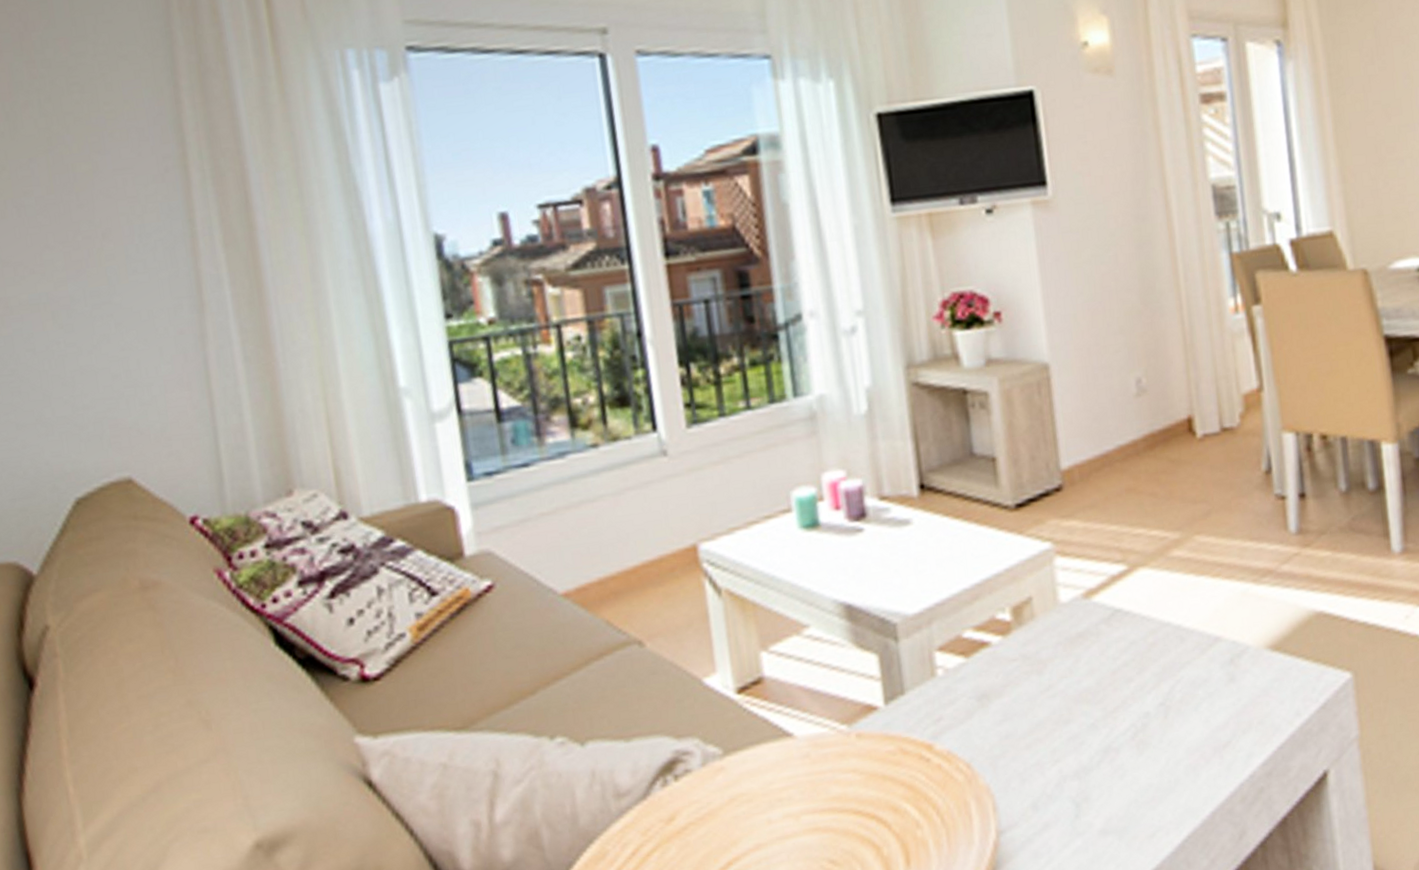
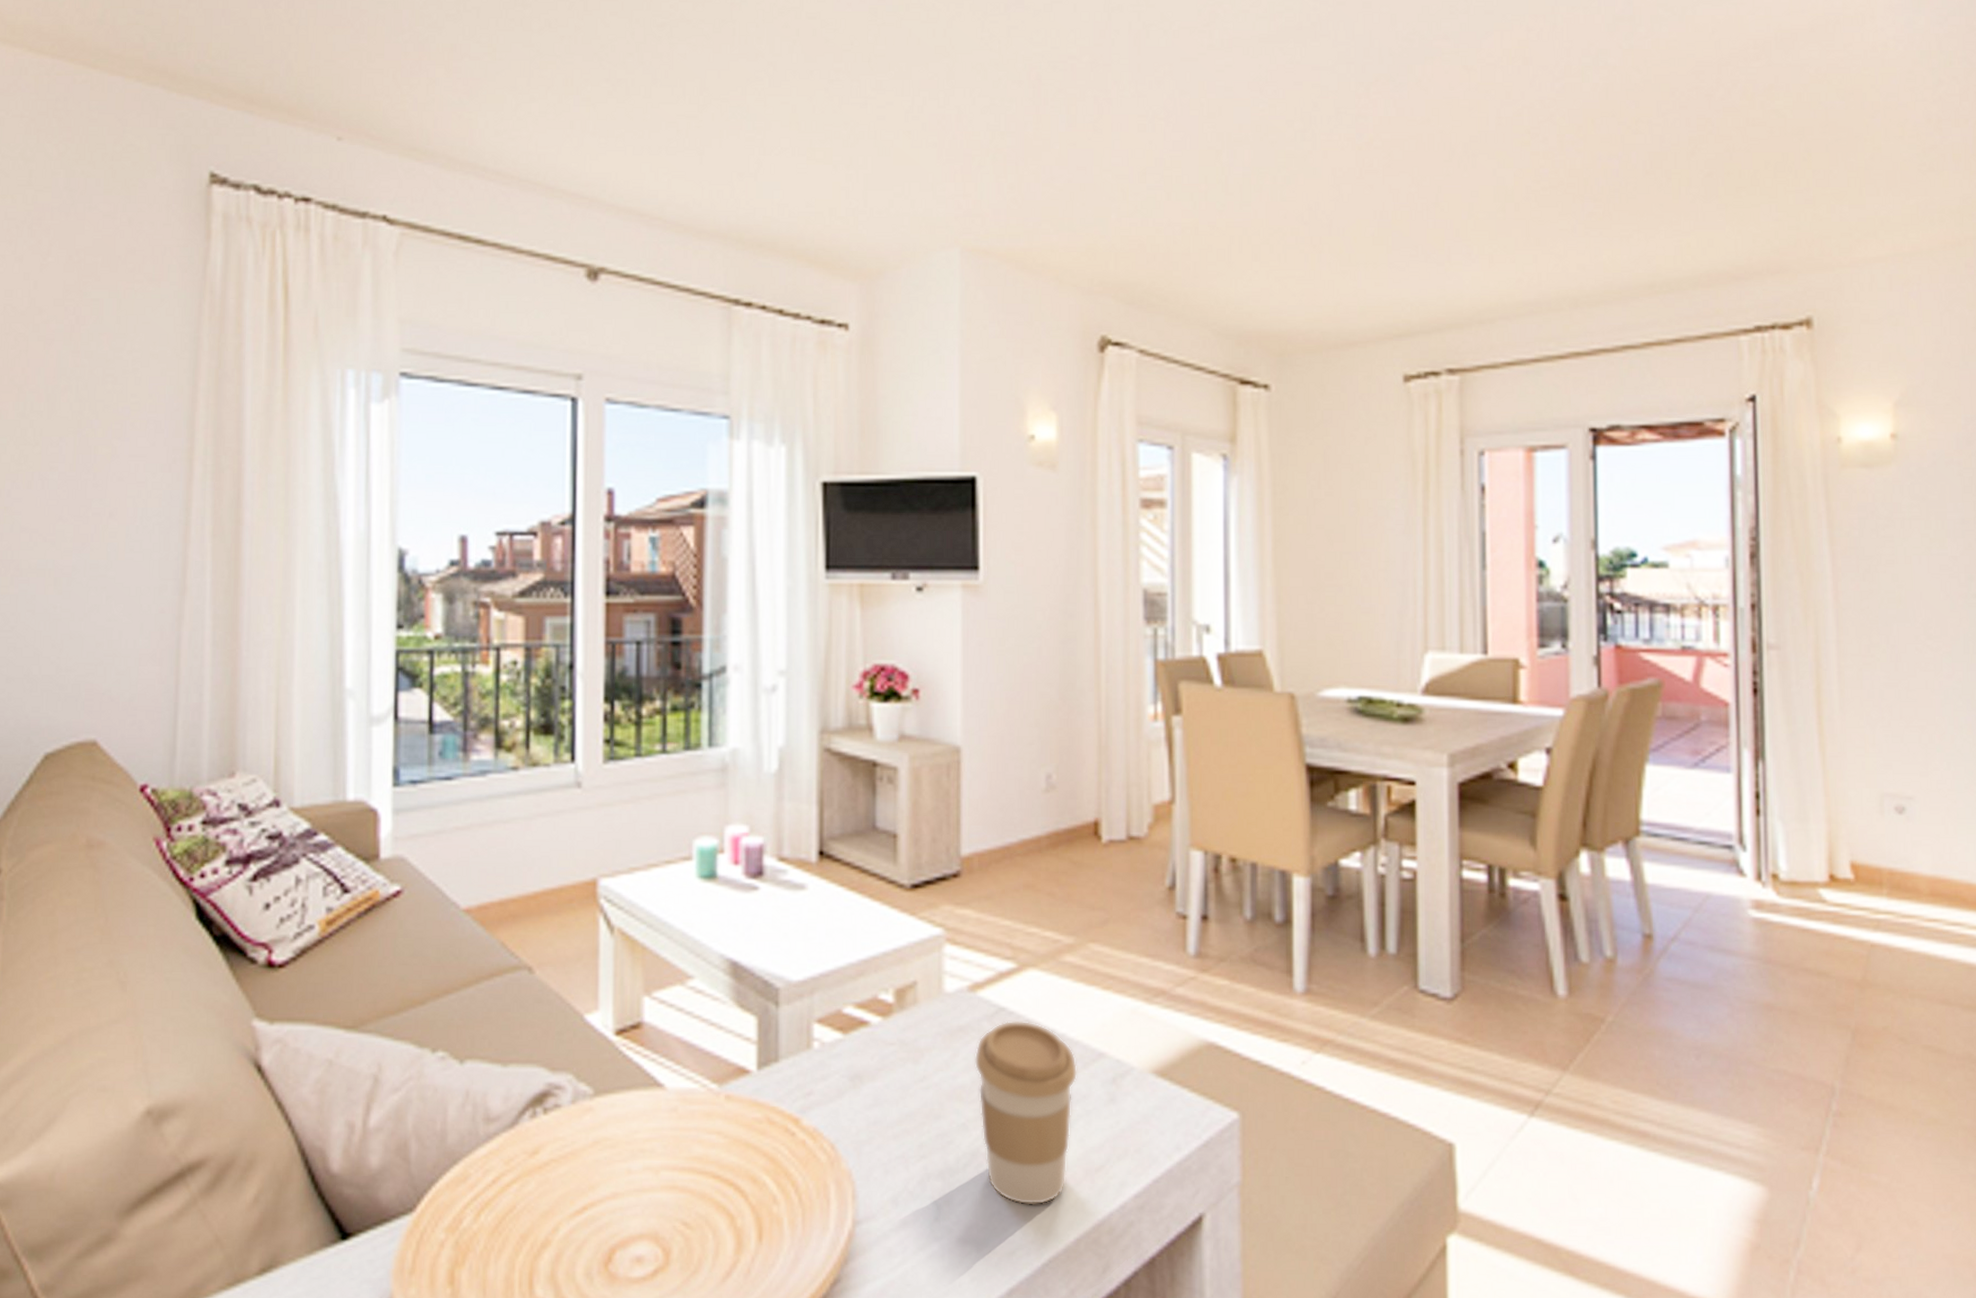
coffee cup: none [1096,618,1197,790] -> present [974,1020,1078,1205]

